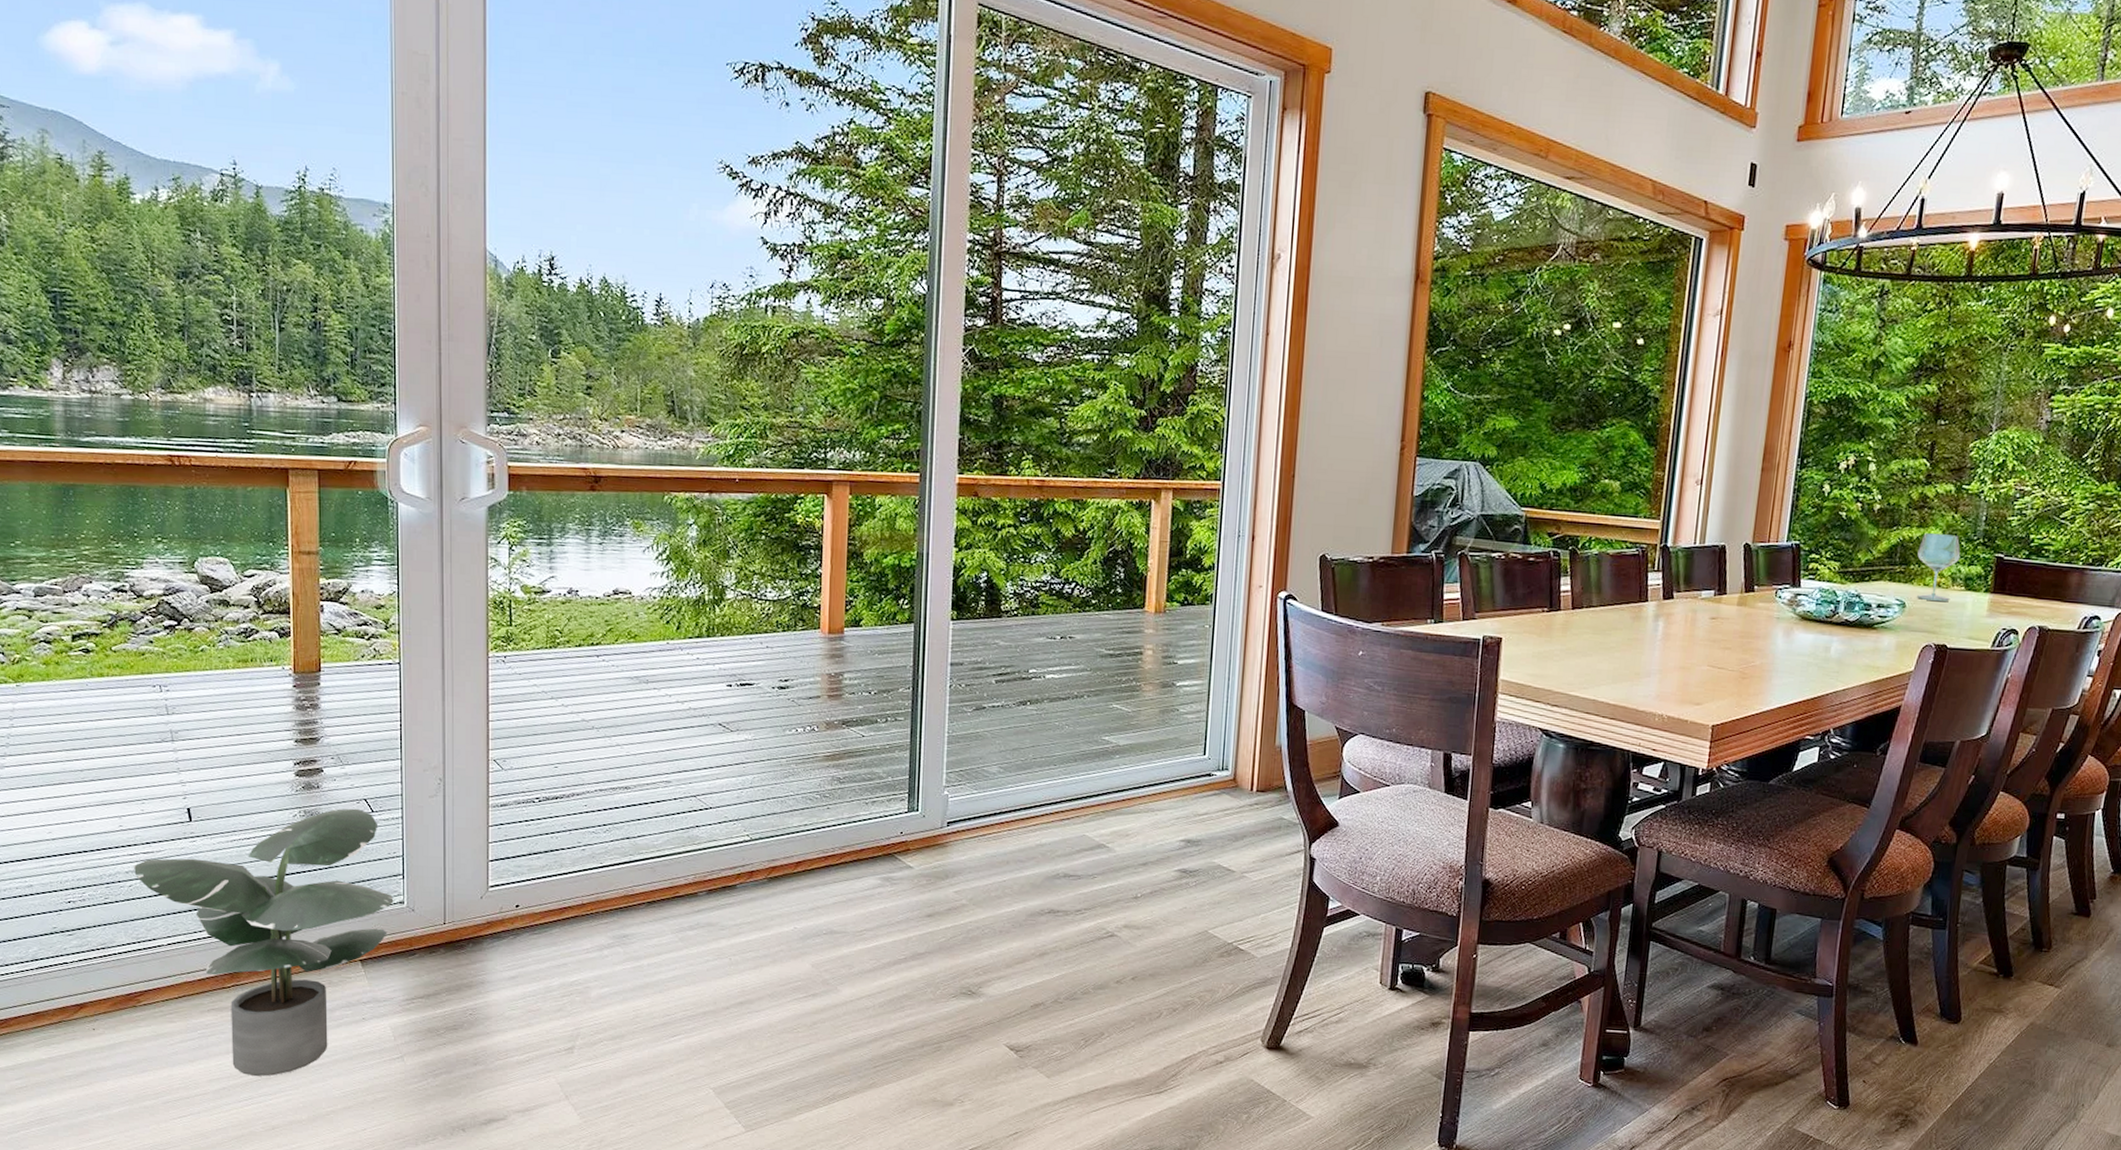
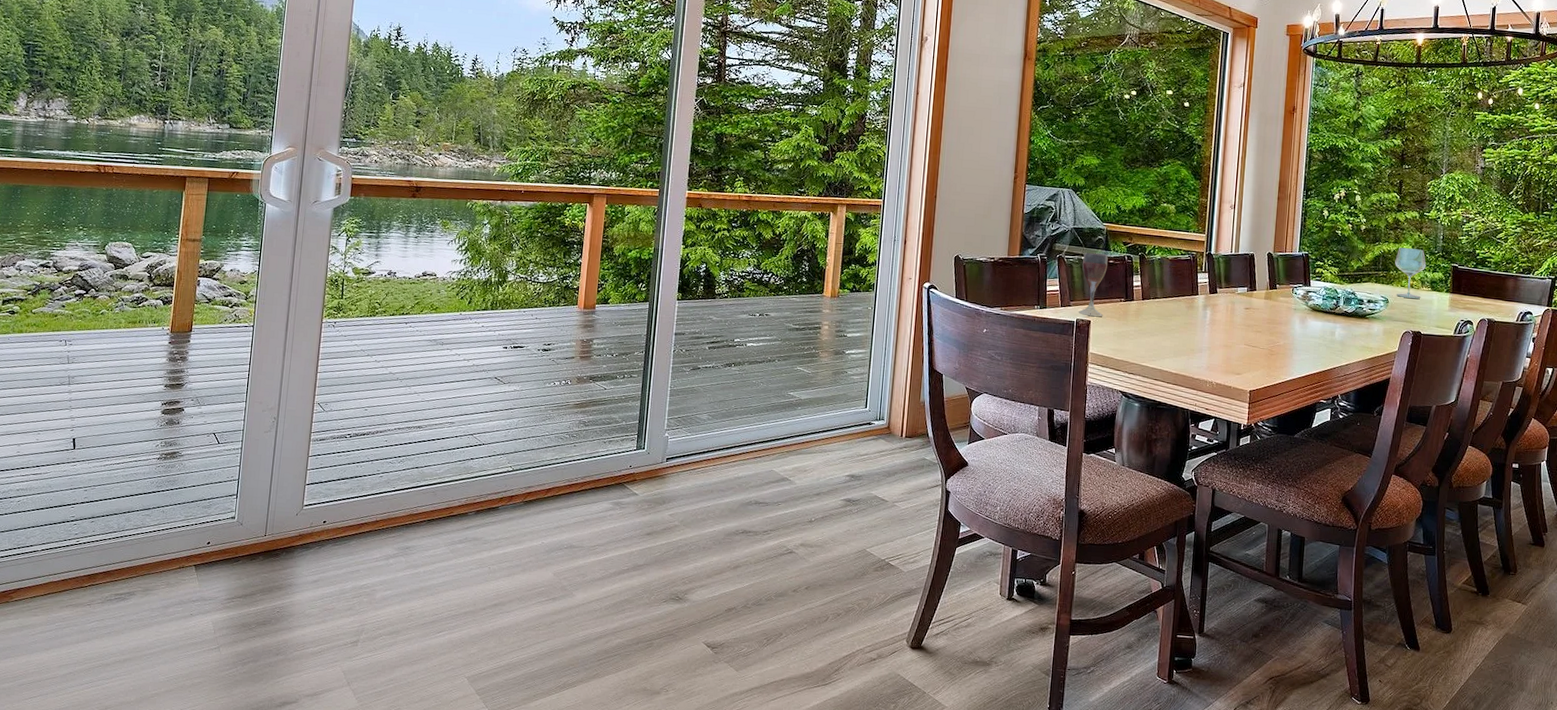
potted plant: present [134,808,394,1076] -> none [23,440,227,663]
cup: none [1486,547,1527,633] -> present [1079,252,1108,317]

